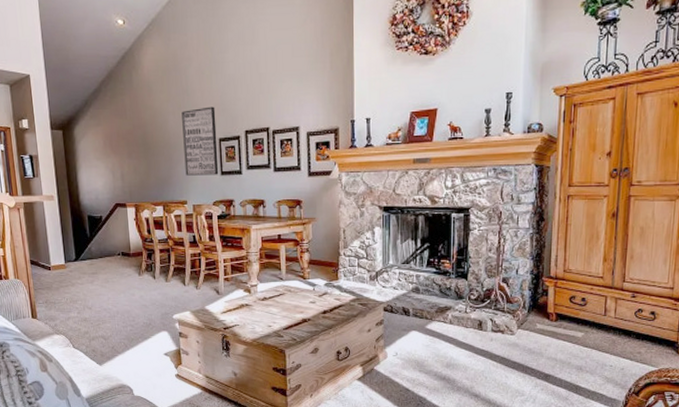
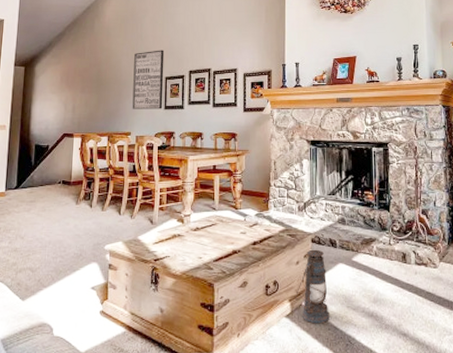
lantern: none [367,317,402,386] -> present [295,249,331,324]

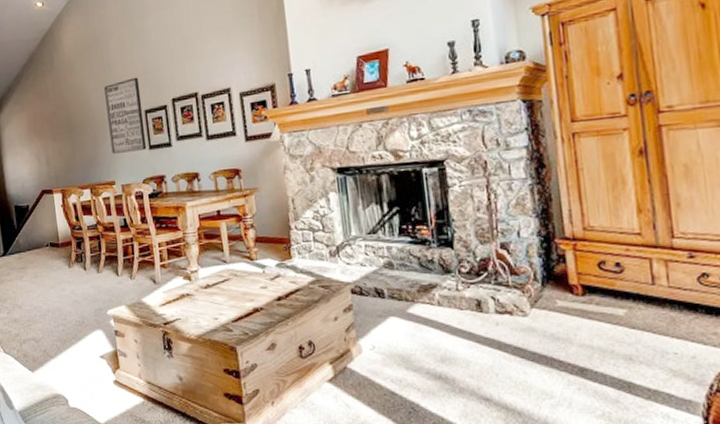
lantern: present [295,249,331,324] -> none [337,301,385,389]

